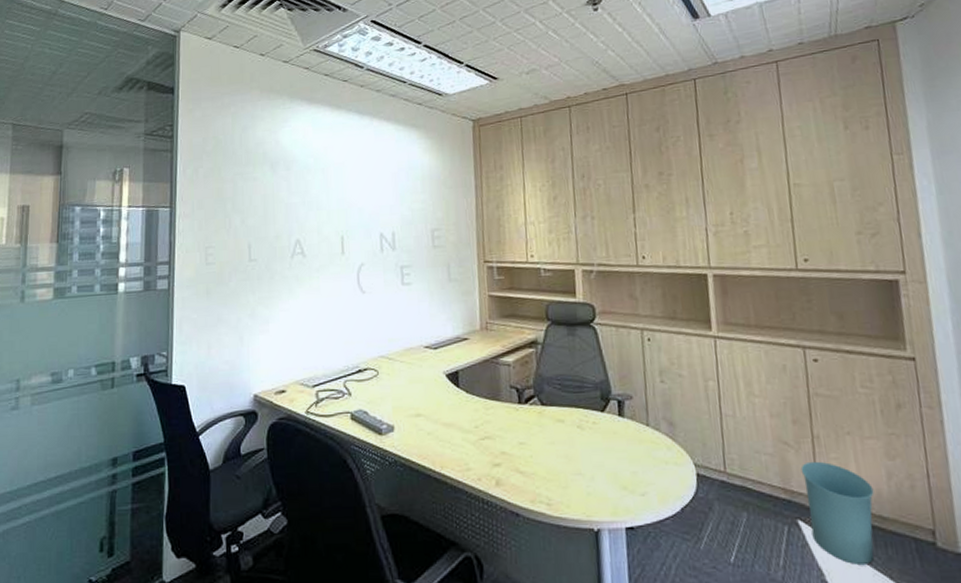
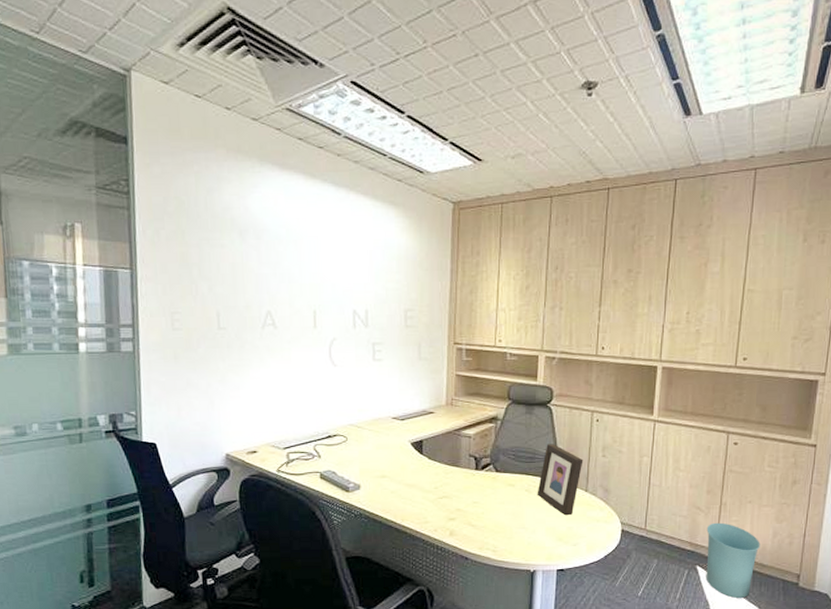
picture frame: none [590,369,640,457] -> present [537,444,584,516]

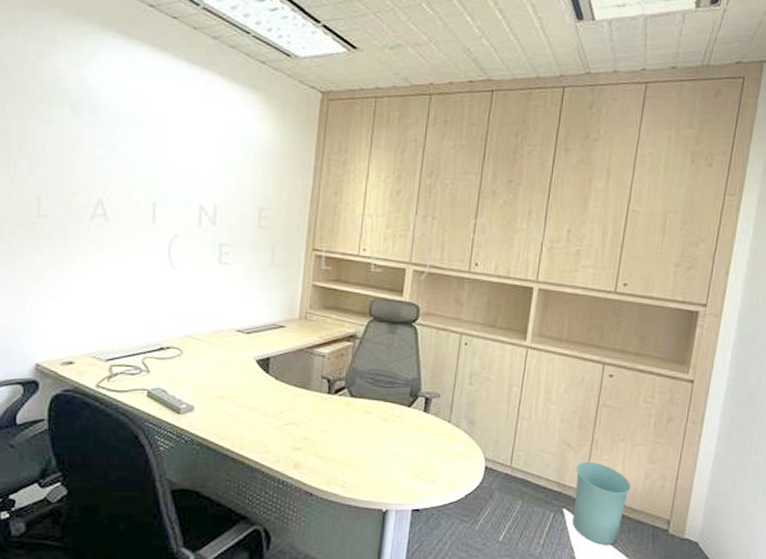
picture frame: present [537,444,584,516] -> none [395,368,448,449]

